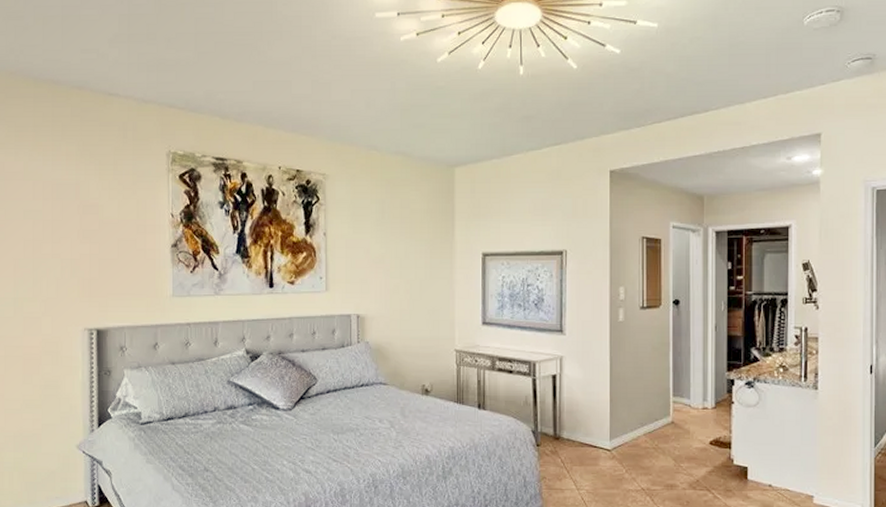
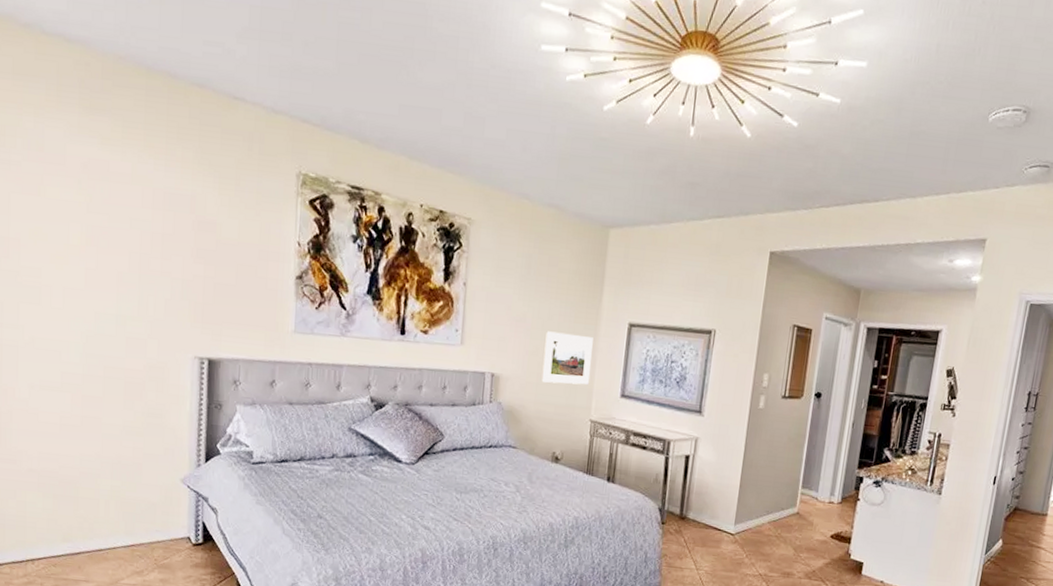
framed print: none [405,269,451,318] -> present [541,331,593,385]

